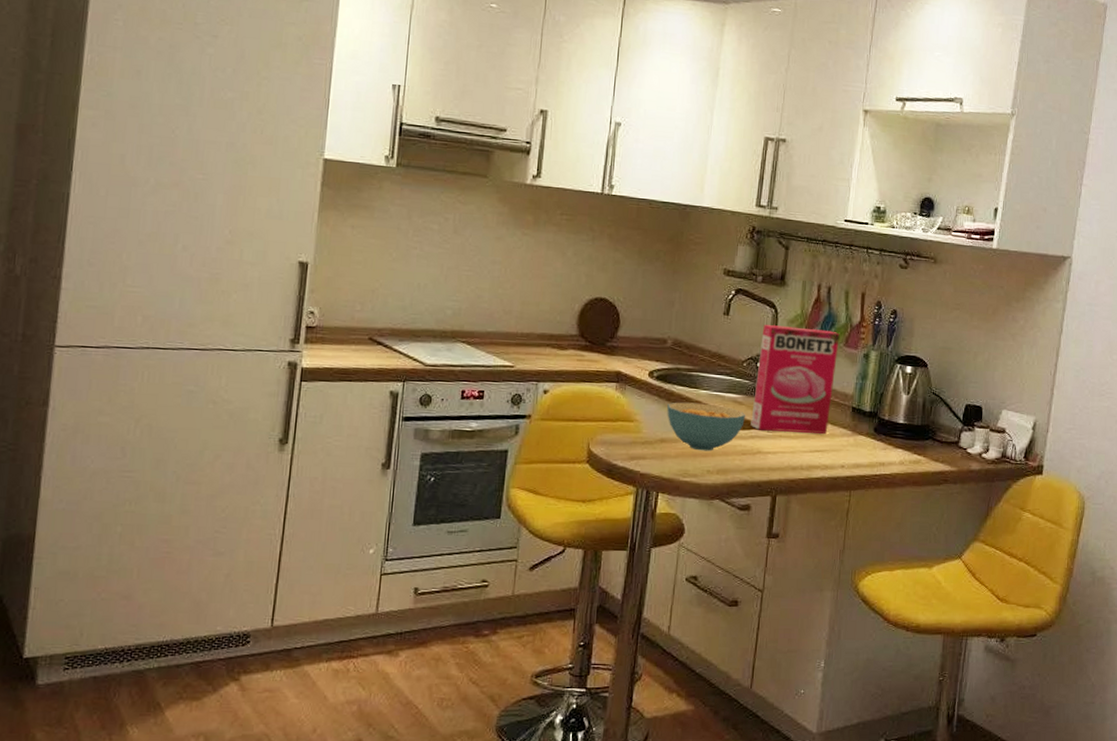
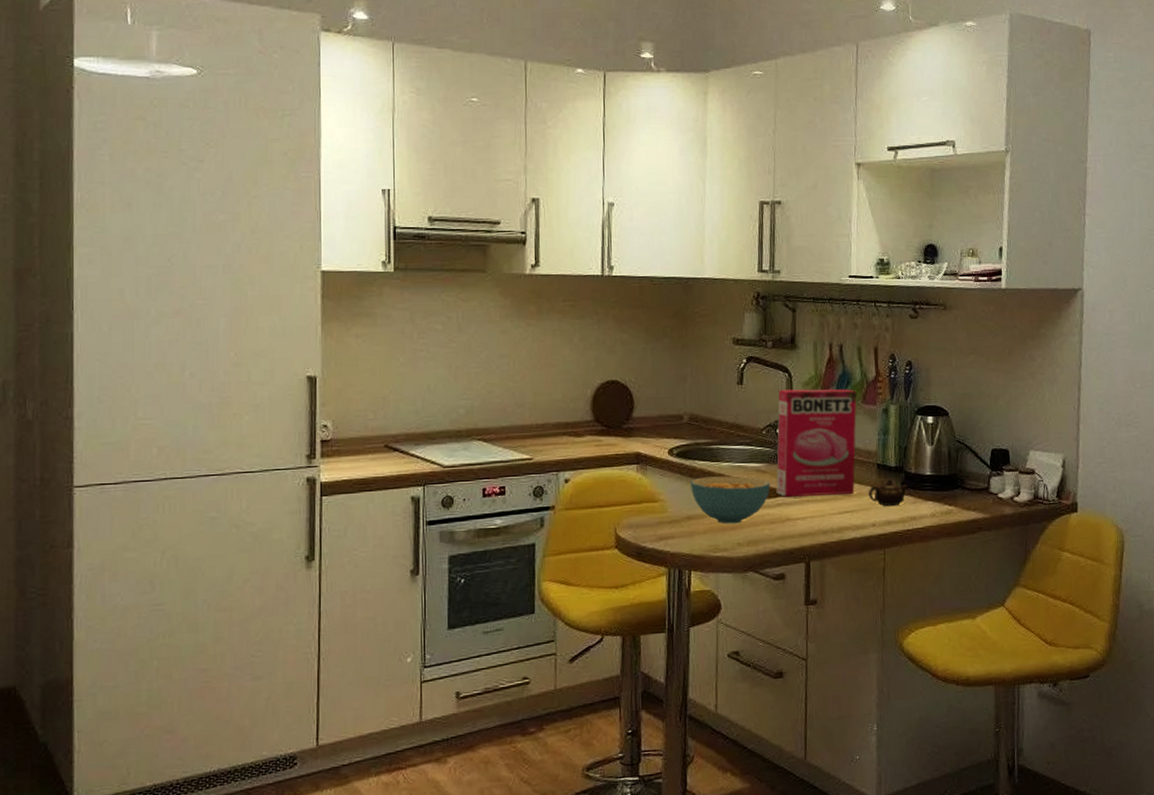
teapot: none [840,423,880,451] -> present [868,479,908,507]

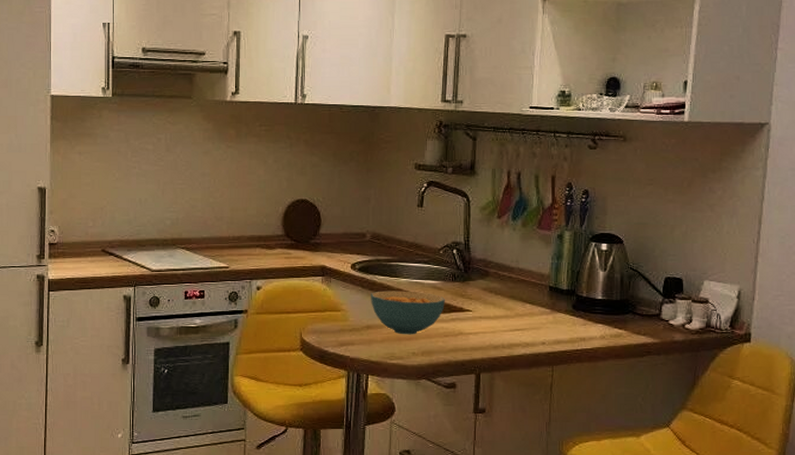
cereal box: present [776,389,857,497] -> none [451,213,532,313]
teapot: present [868,479,908,507] -> none [540,301,579,327]

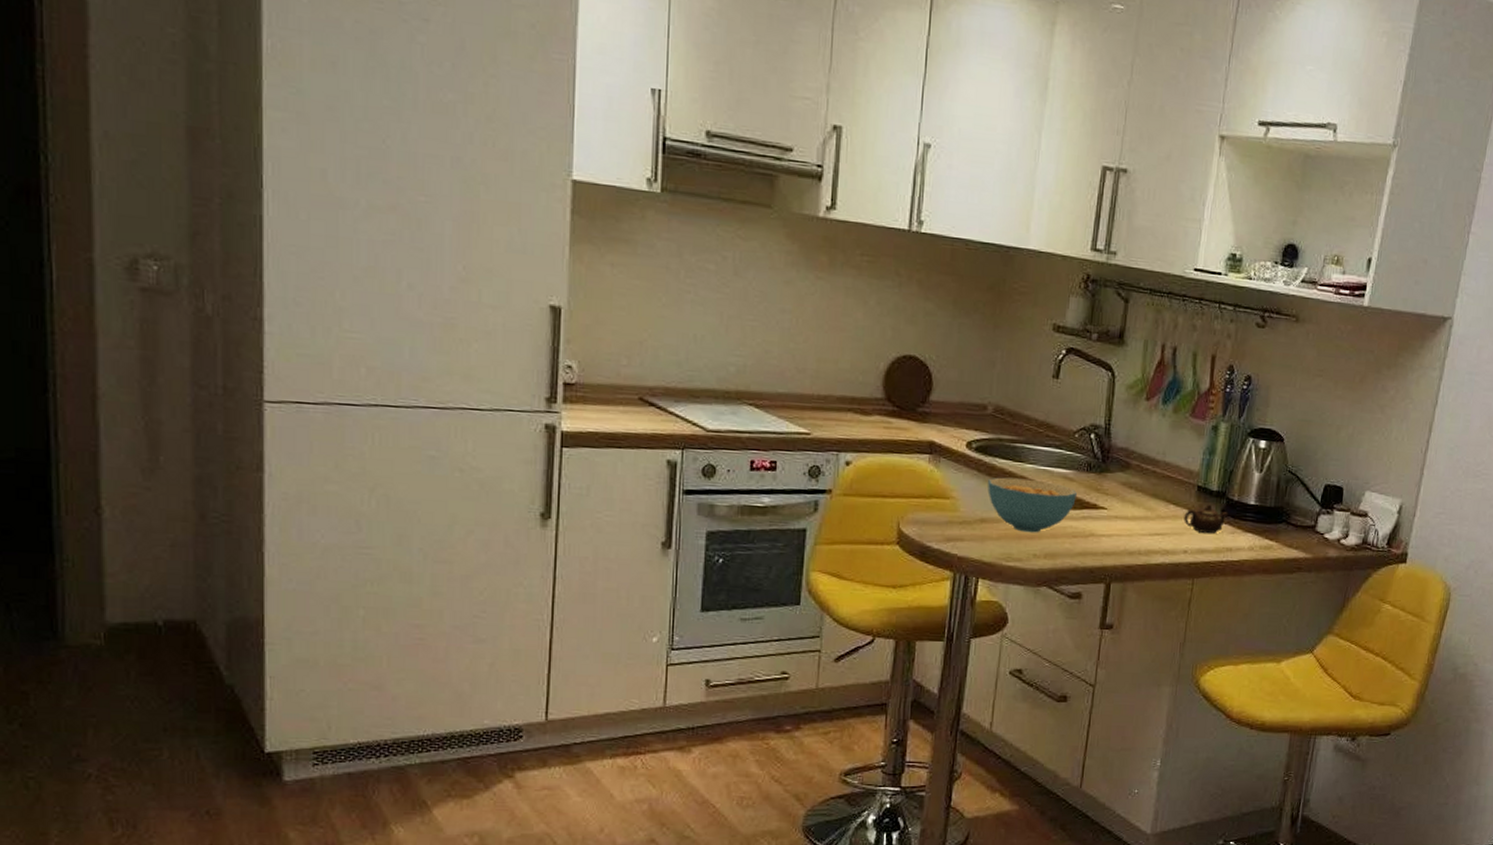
teapot: none [540,301,579,327] -> present [1184,504,1228,534]

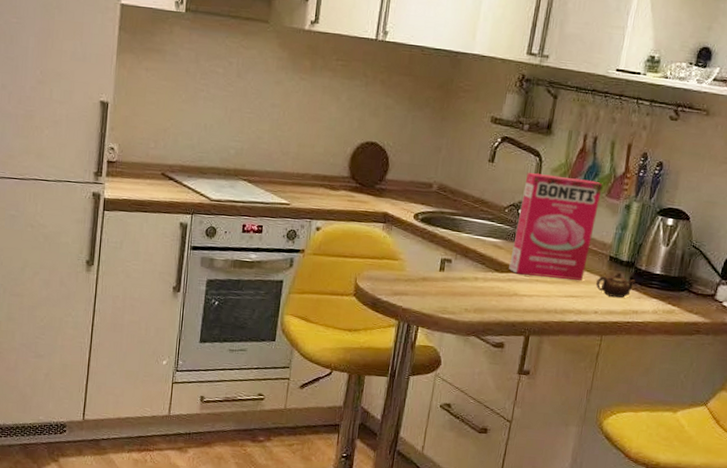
cereal bowl: present [987,477,1077,533] -> none [429,243,504,291]
cereal box: none [1083,390,1186,515] -> present [509,173,603,280]

